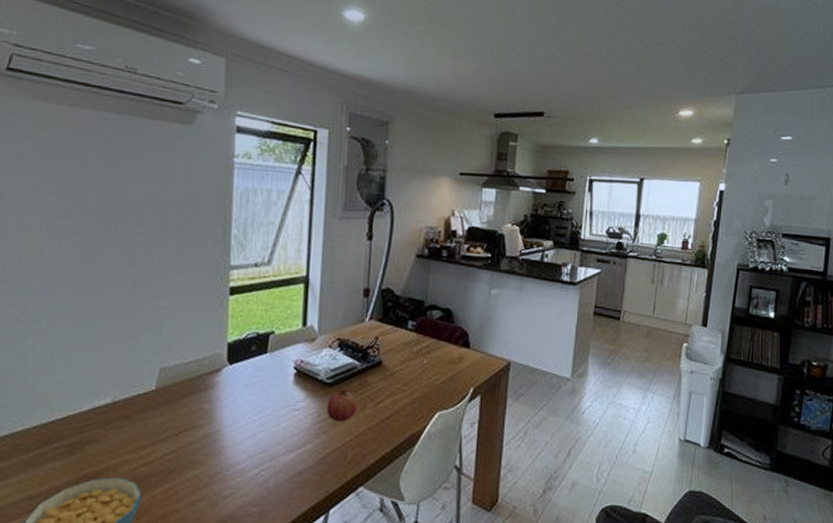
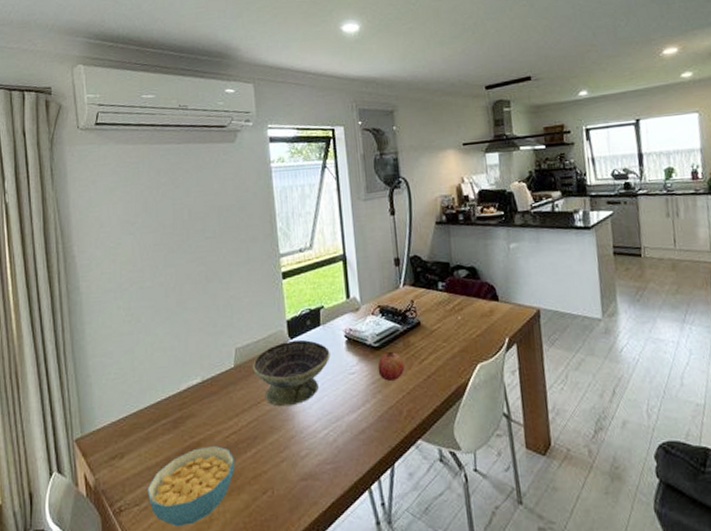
decorative bowl: none [178,366,274,440] -> present [253,339,330,407]

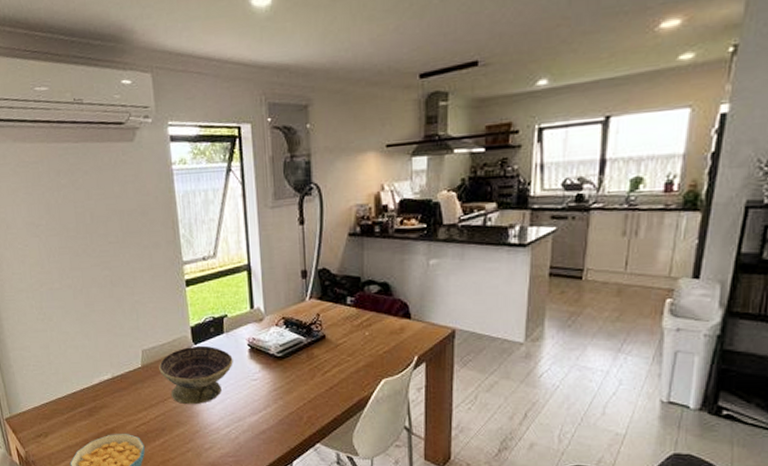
fruit: present [377,351,405,381] -> none [280,361,307,389]

